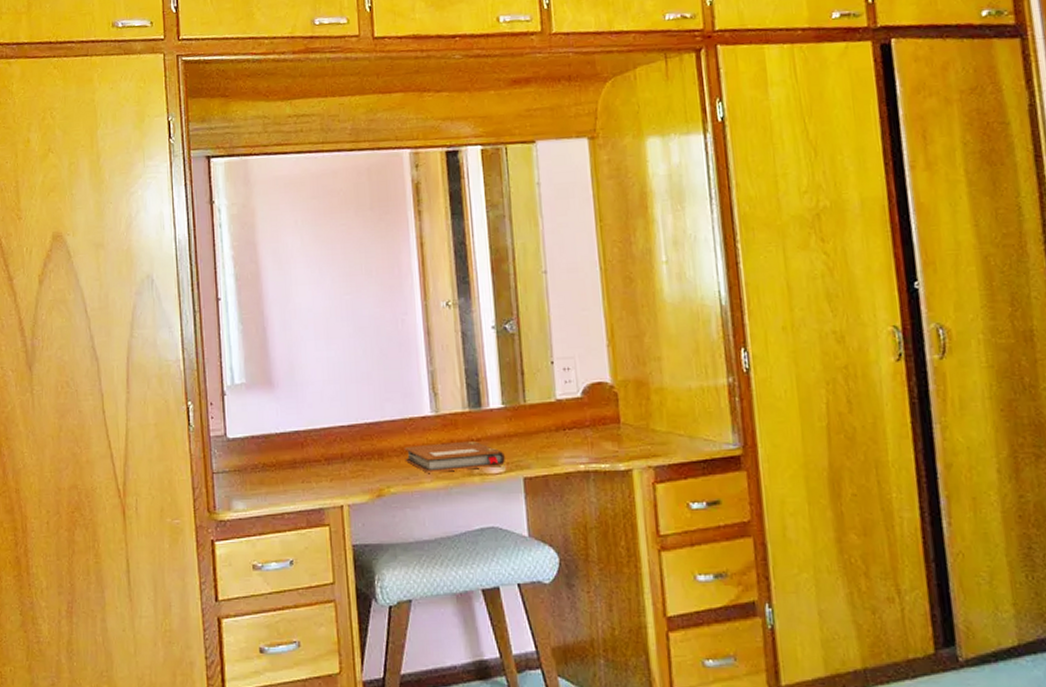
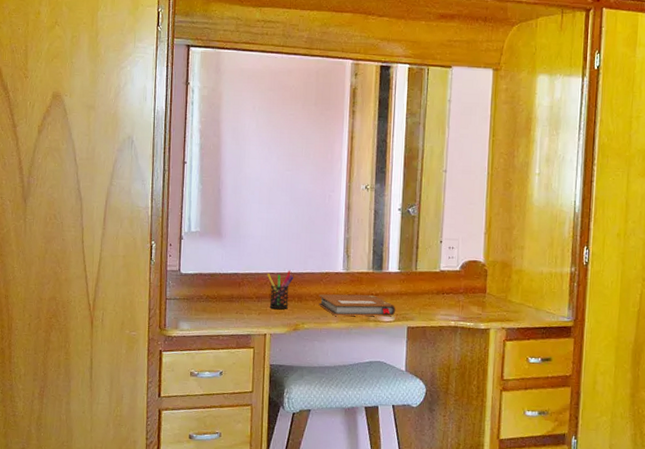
pen holder: none [335,420,370,472] -> present [266,270,294,309]

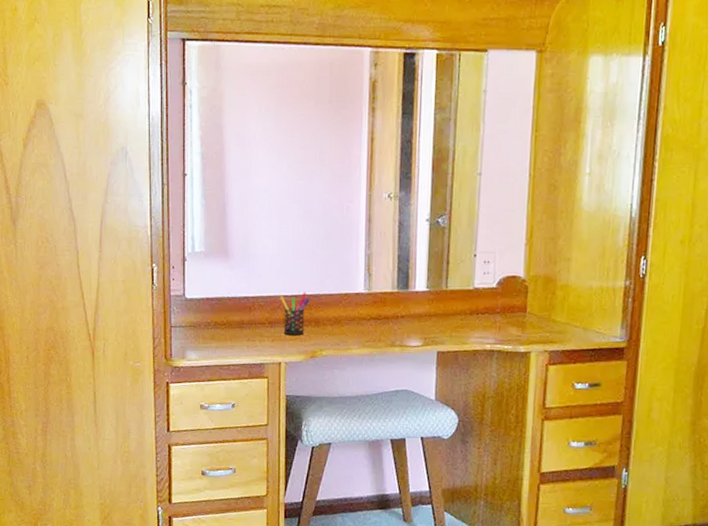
notebook: present [318,294,395,317] -> none [337,316,424,342]

